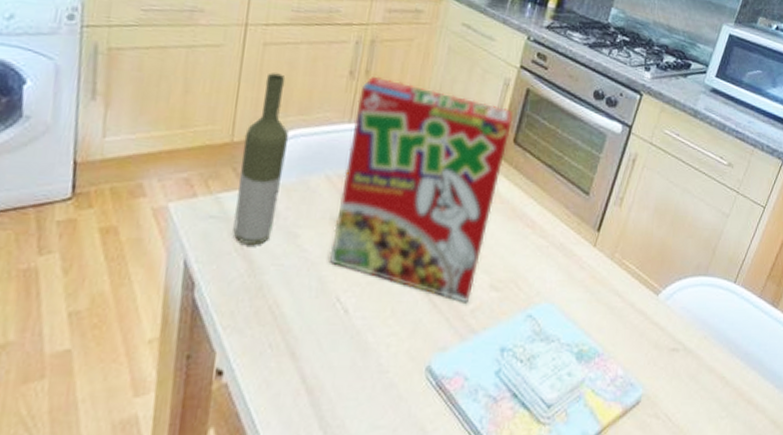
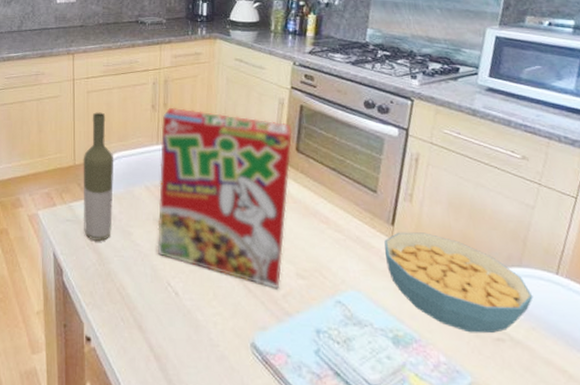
cereal bowl: none [585,238,711,344] -> present [384,232,533,334]

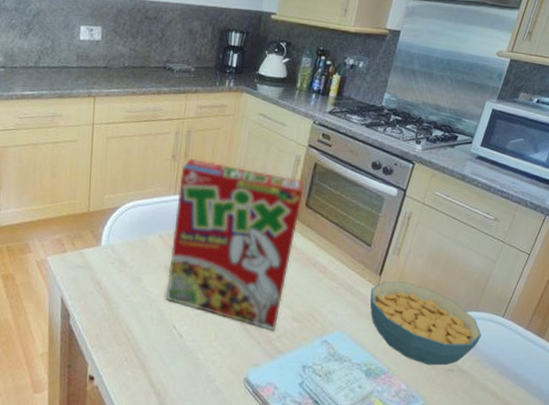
bottle: present [83,112,114,241] -> none [94,159,130,287]

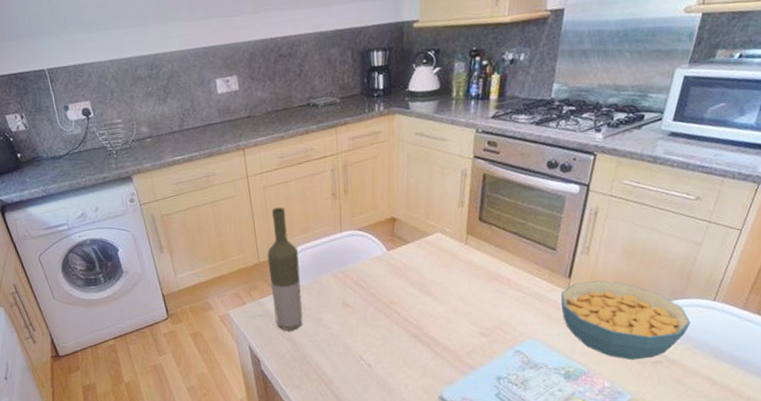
bottle: none [94,159,130,287] -> present [267,207,303,330]
cereal box: present [166,158,304,331] -> none [343,192,476,349]

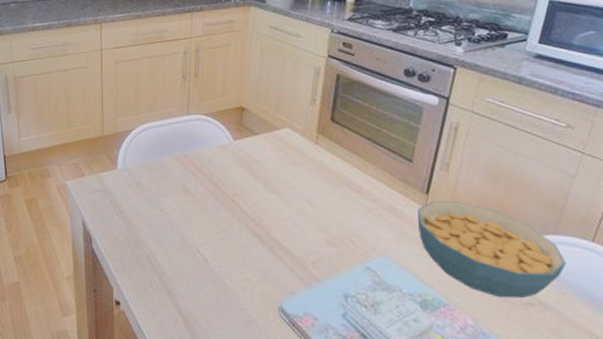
bottle: present [267,207,303,330] -> none [111,83,144,210]

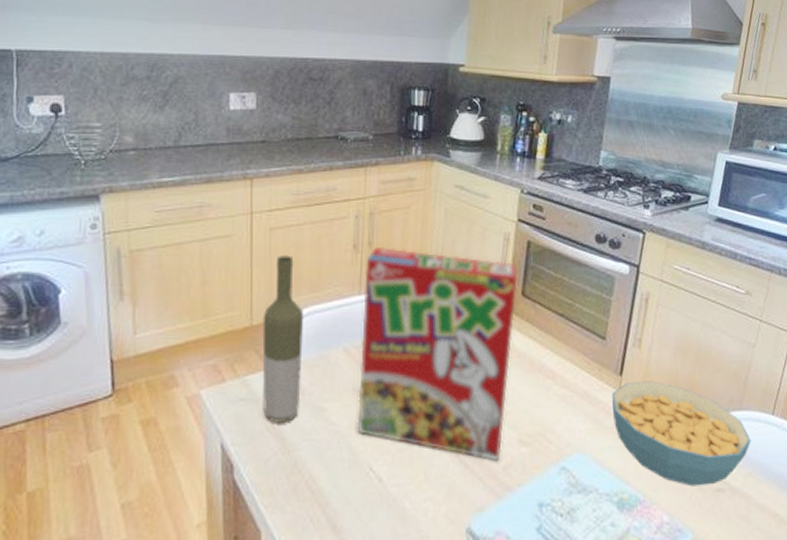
bottle: none [111,83,144,210] -> present [261,255,304,423]
cereal box: none [186,77,328,256] -> present [357,246,518,462]

